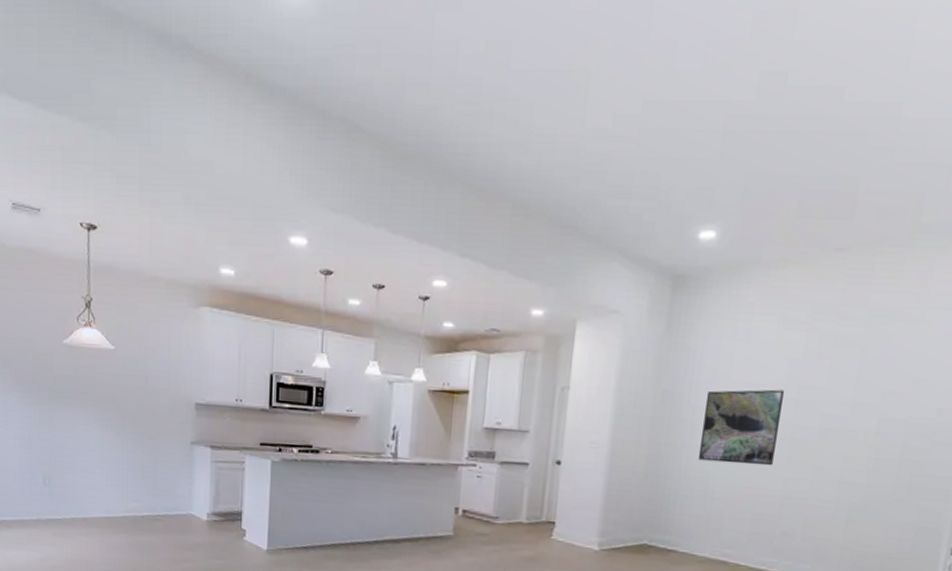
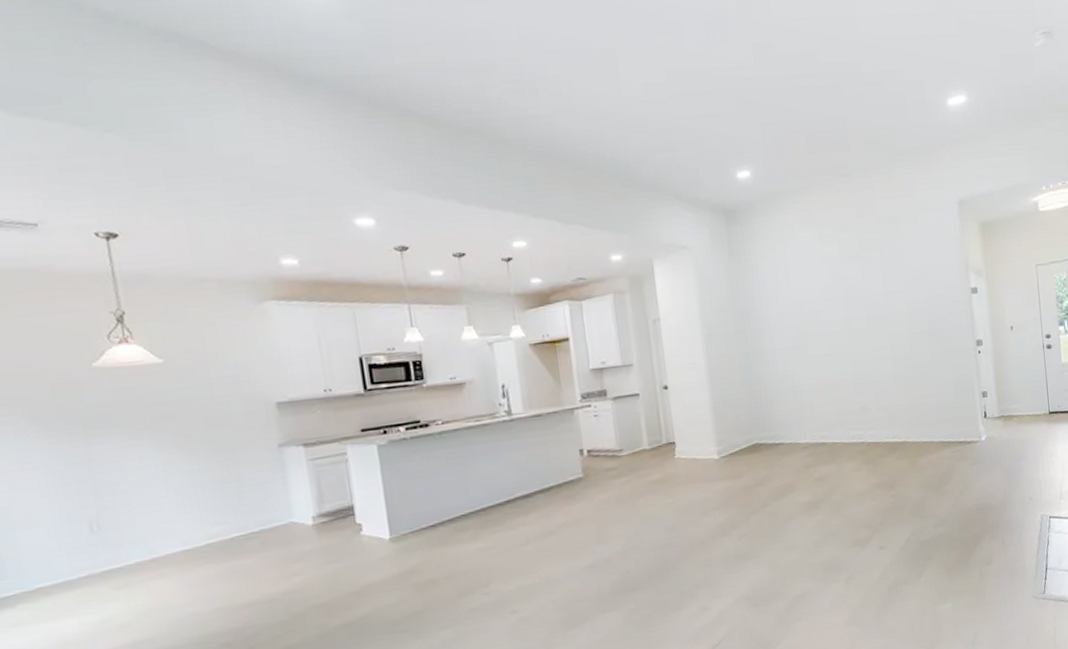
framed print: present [698,389,785,466] -> none [776,291,840,362]

